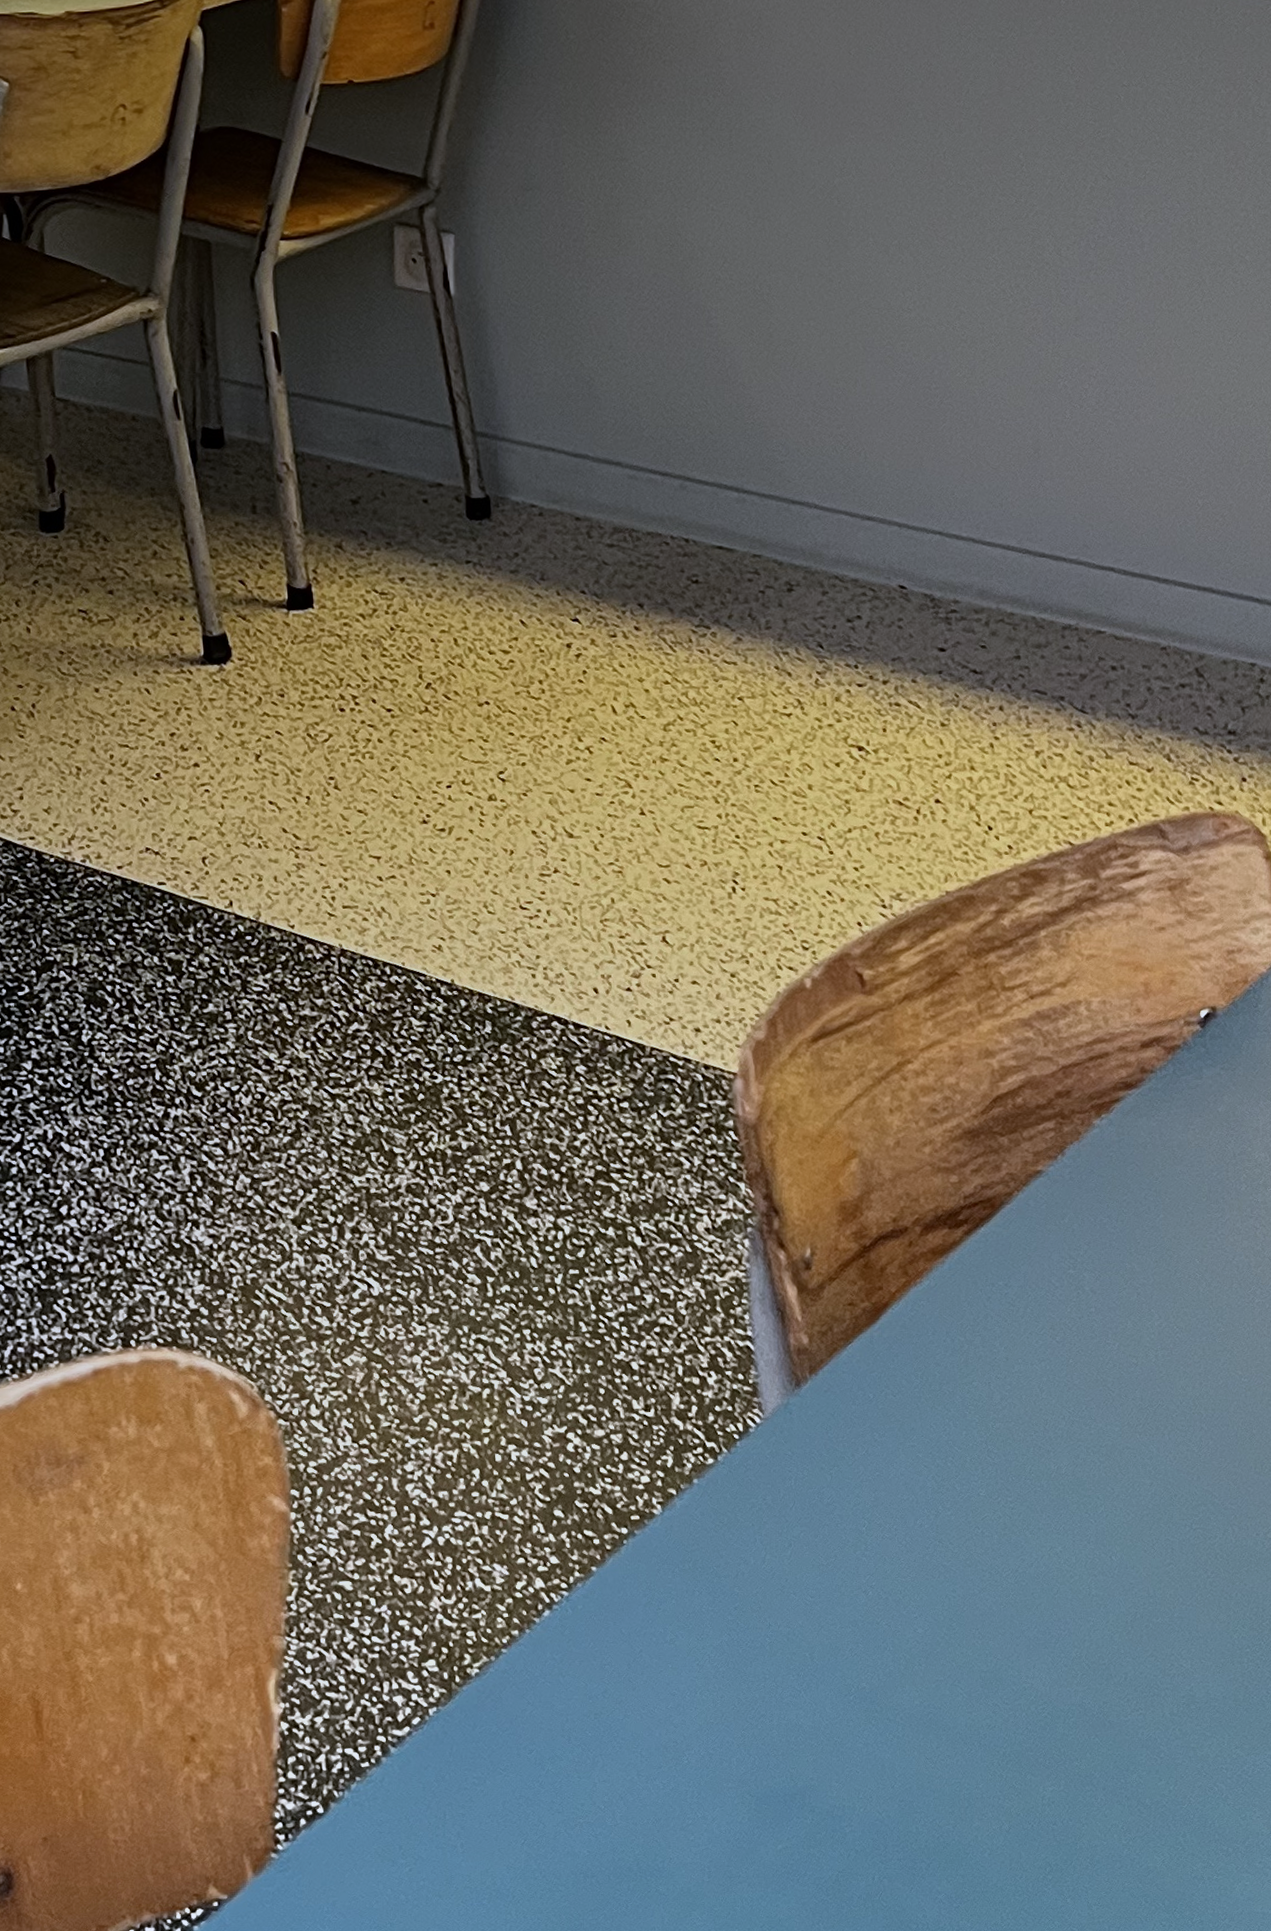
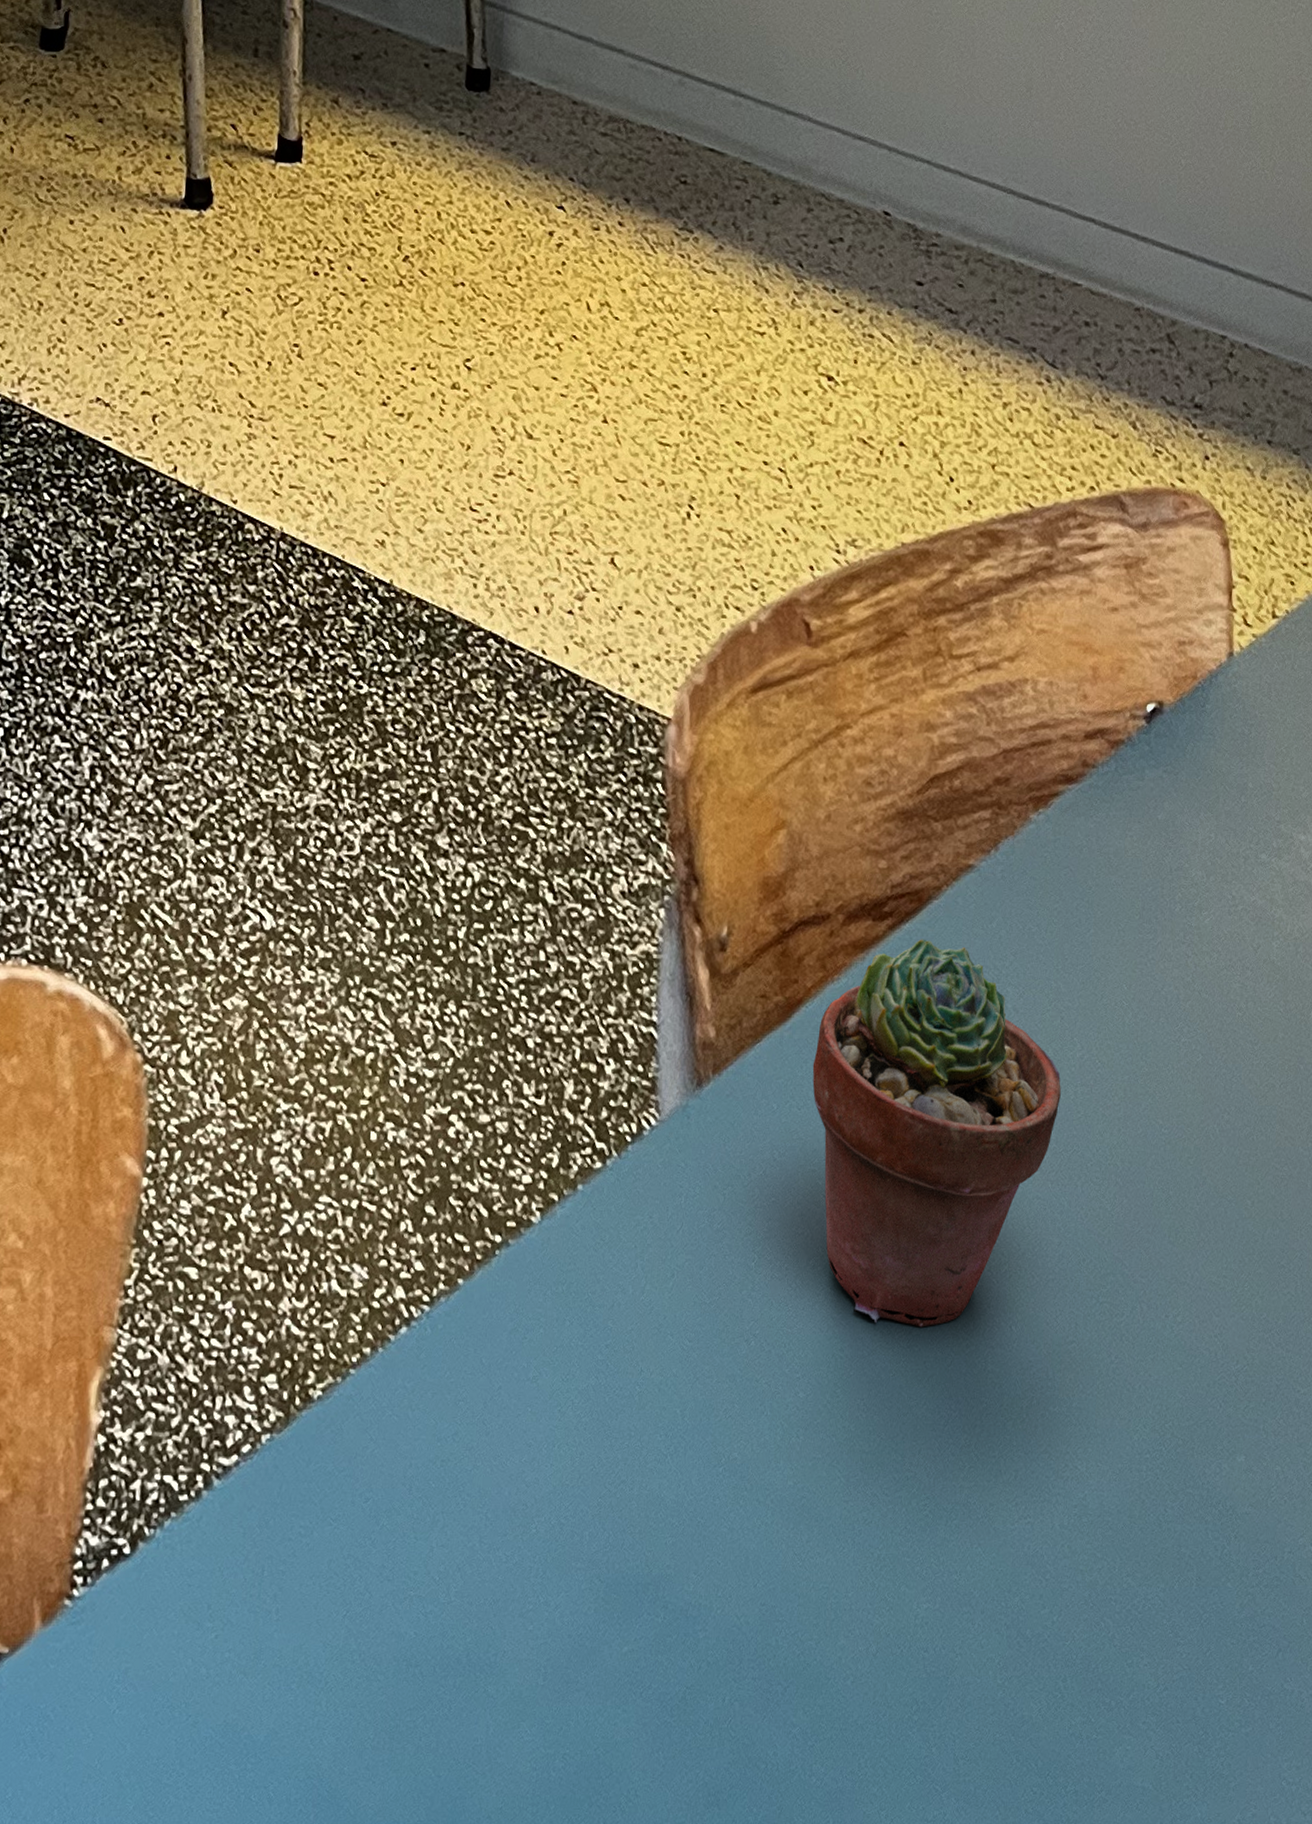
potted succulent: none [903,1239,1142,1566] -> present [812,939,1061,1328]

